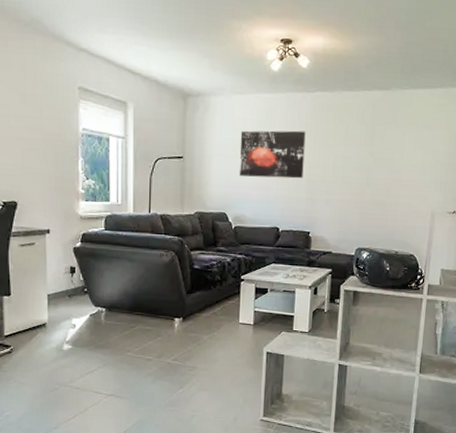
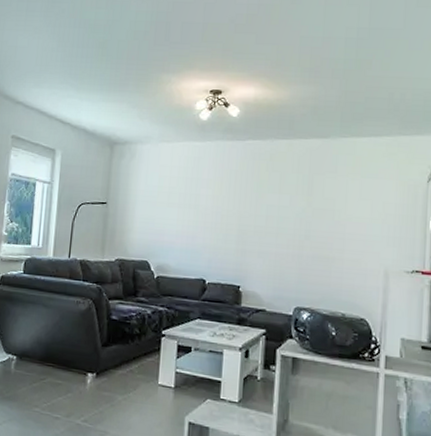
wall art: present [239,130,306,179] -> none [163,178,236,228]

